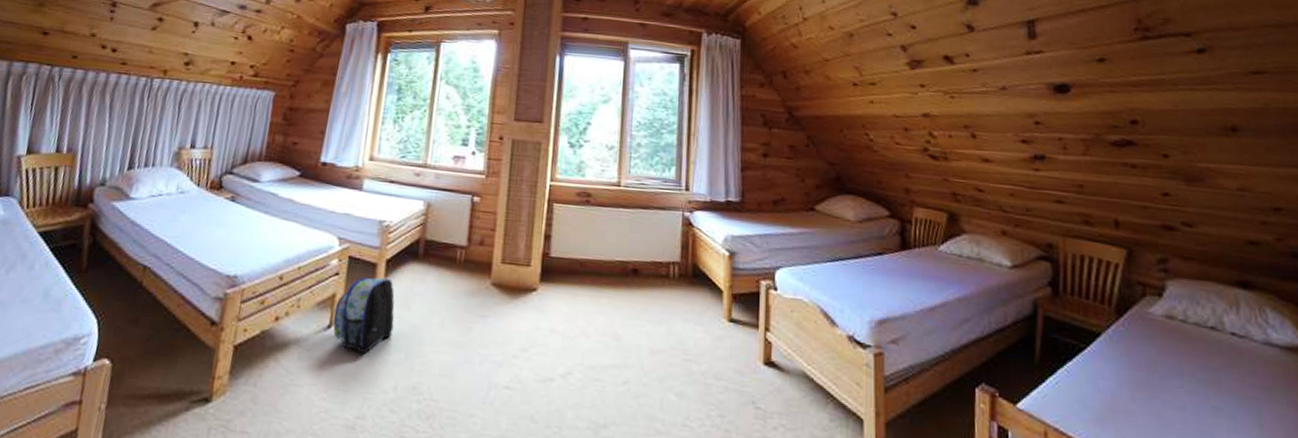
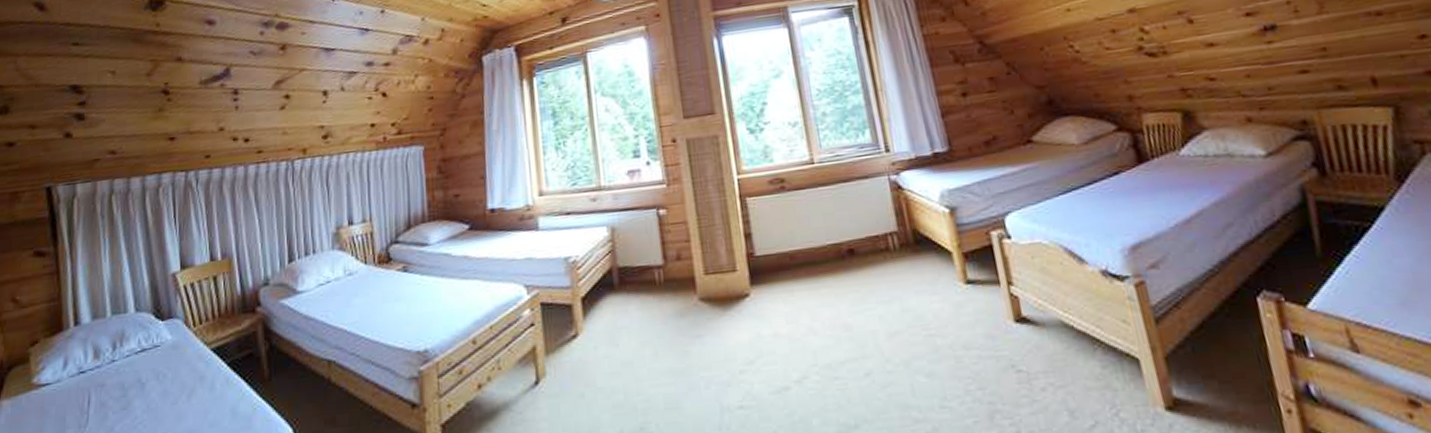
backpack: present [333,277,395,354] -> none [538,318,606,405]

